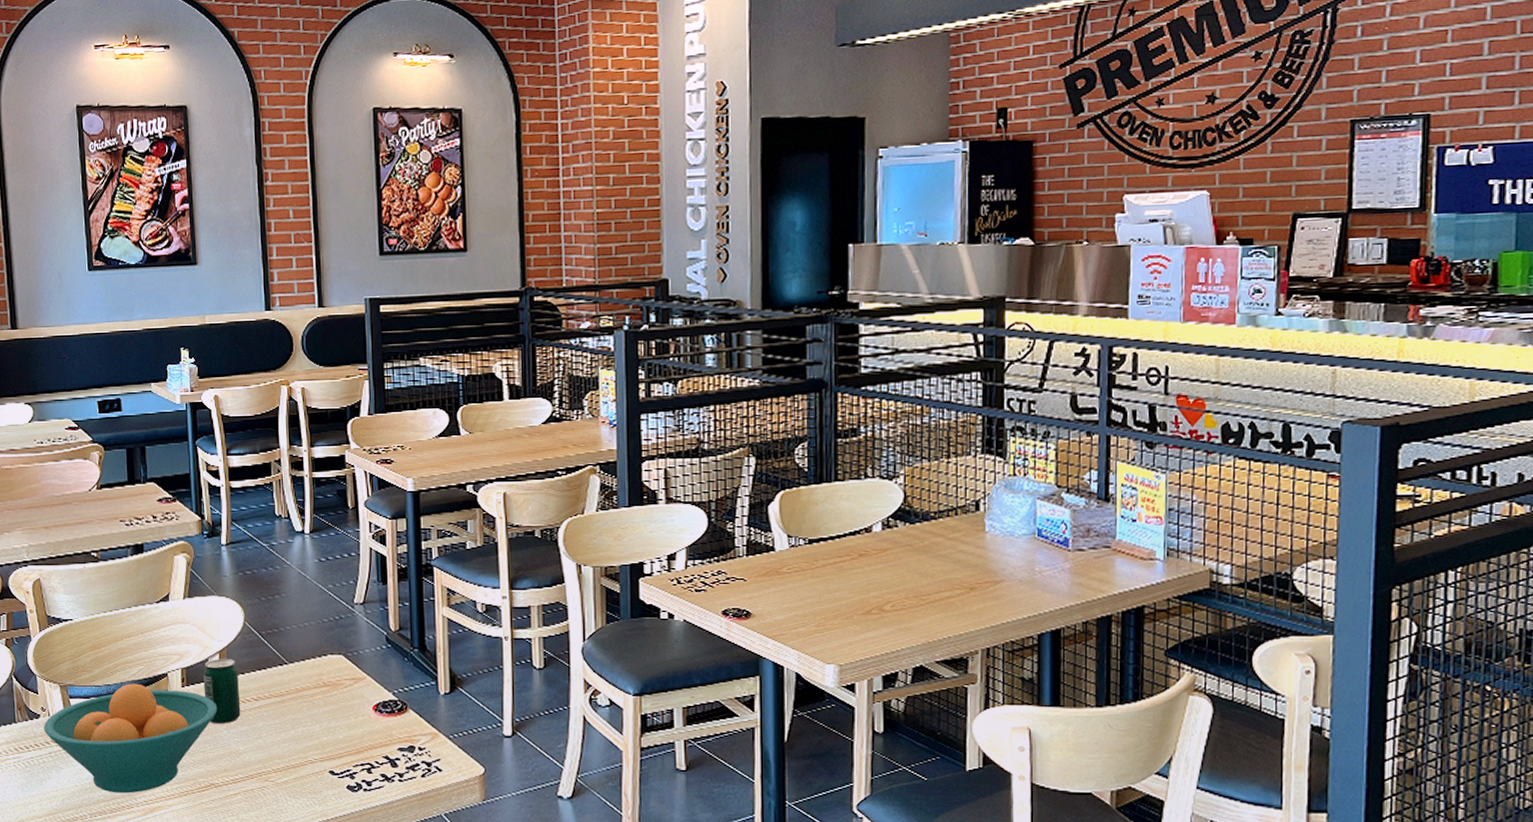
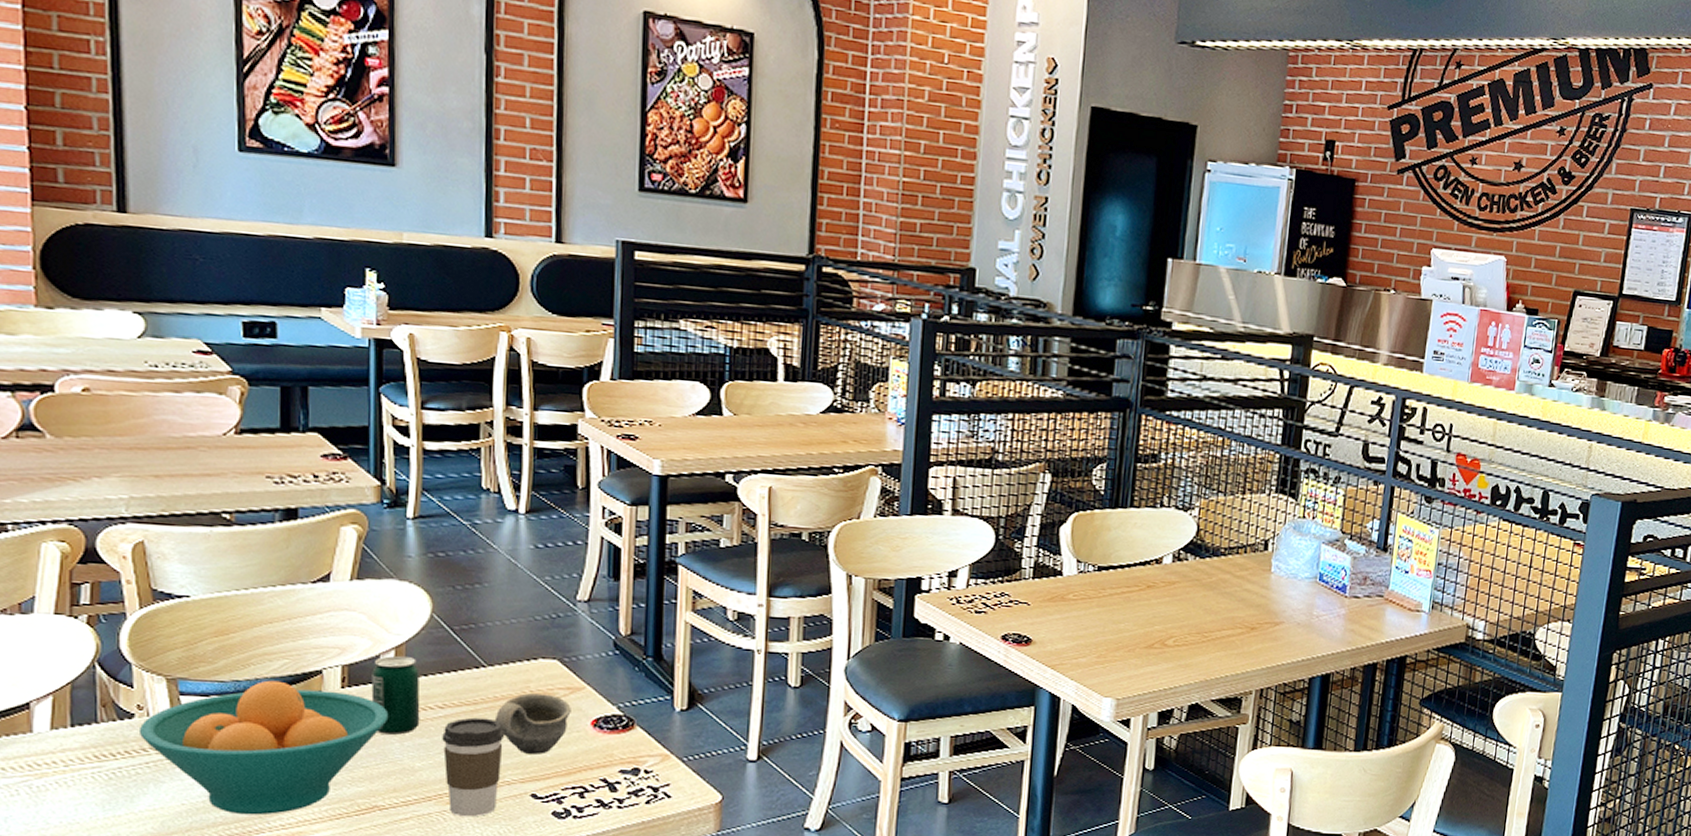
coffee cup: none [258,707,306,792] -> present [442,717,505,817]
cup: none [297,685,356,737] -> present [494,693,571,754]

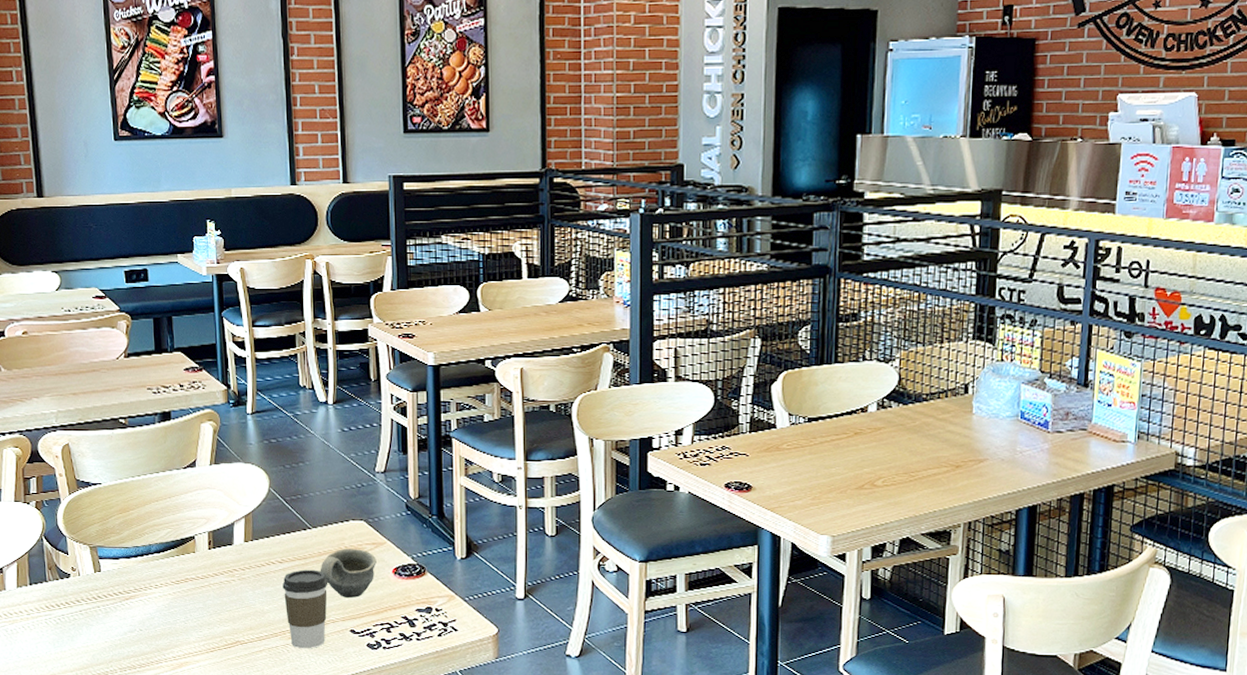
fruit bowl: present [138,680,389,815] -> none [73,545,243,650]
beverage can: present [371,655,420,735] -> none [229,522,266,585]

